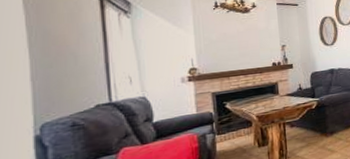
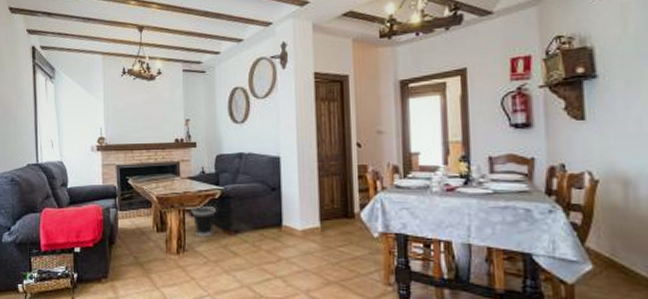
wastebasket: none [291,115,314,143] -> present [191,205,216,237]

